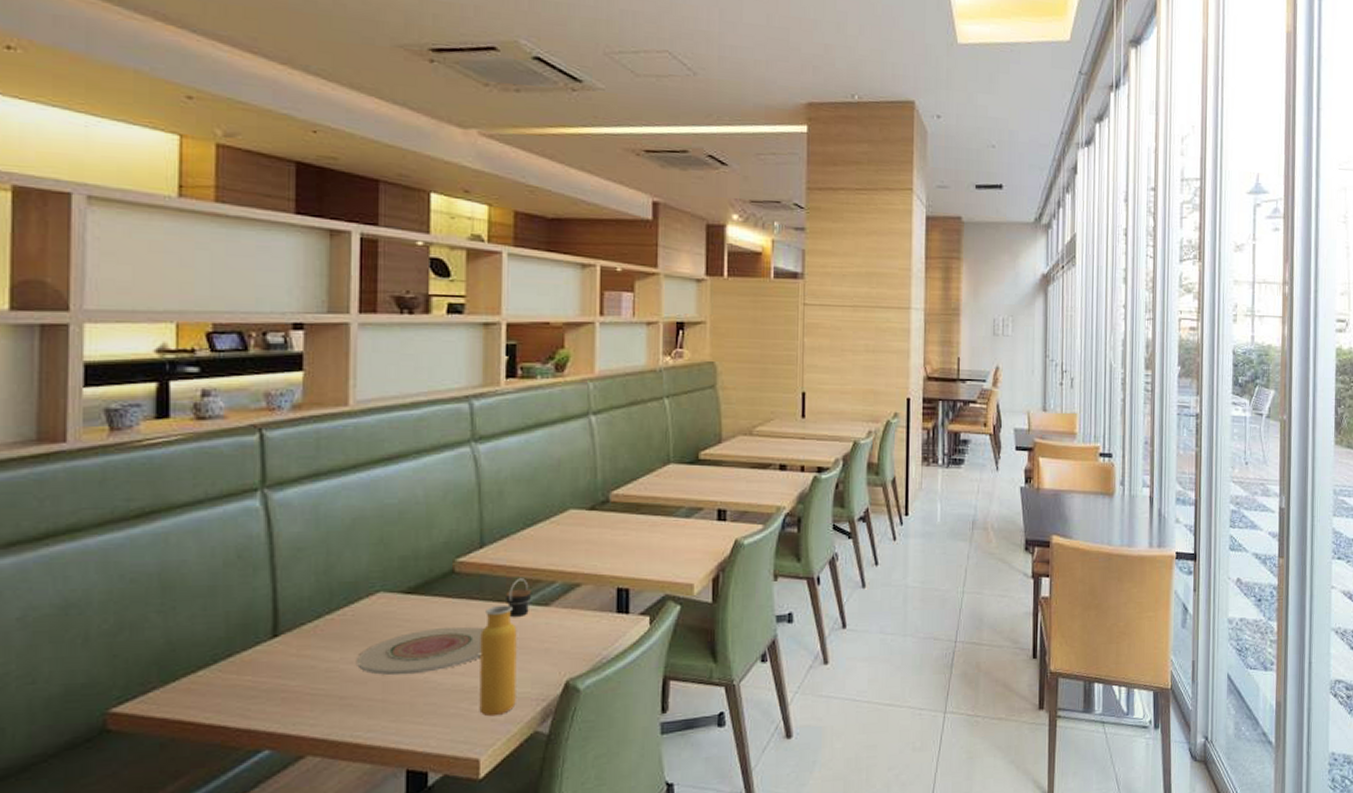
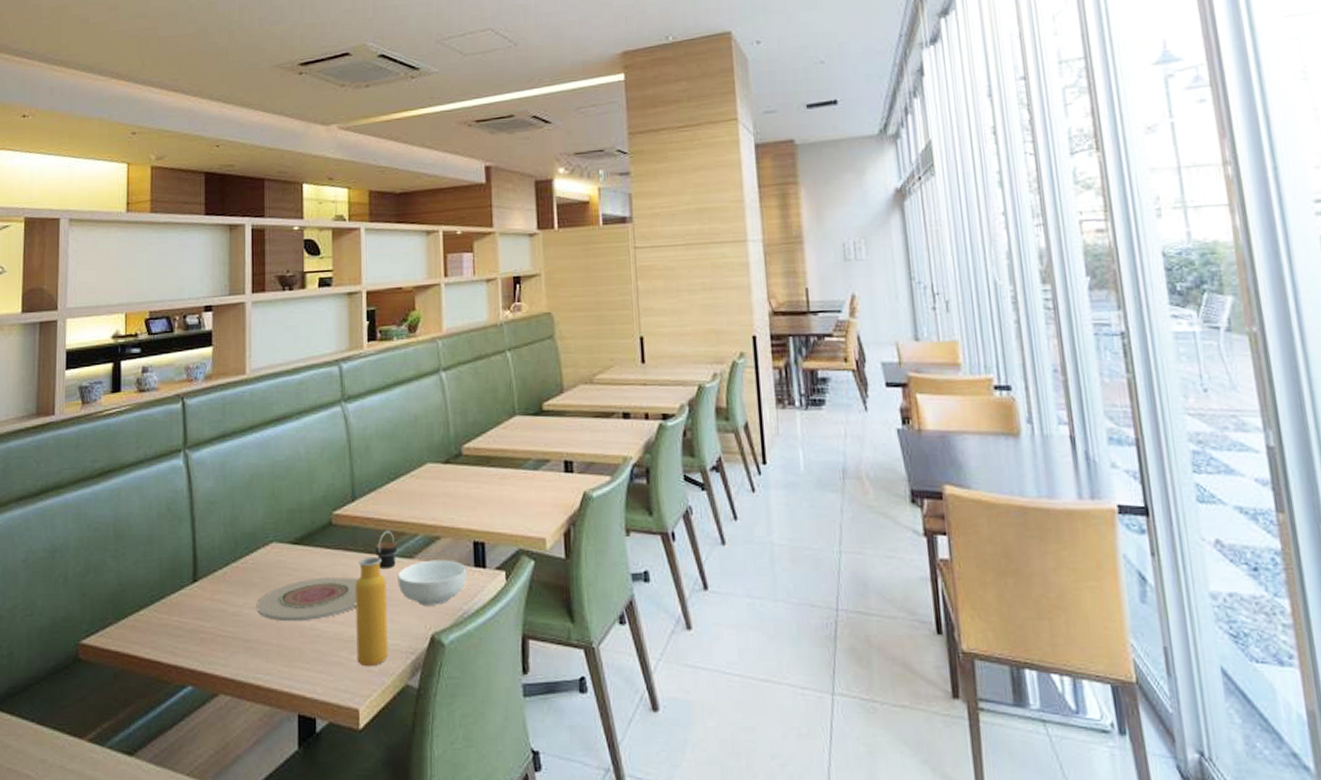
cereal bowl: none [530,606,608,653] -> present [397,560,467,605]

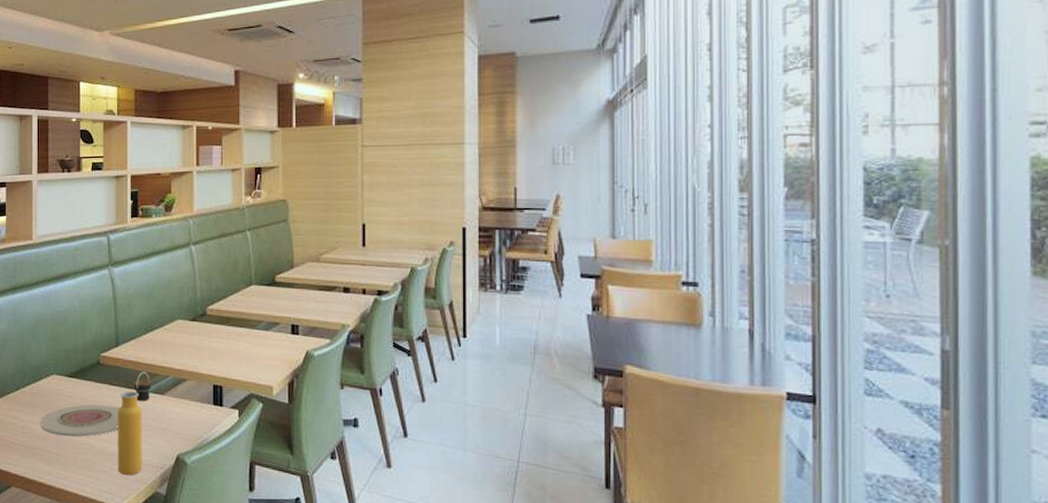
cereal bowl: present [397,560,467,605] -> none [151,397,207,433]

